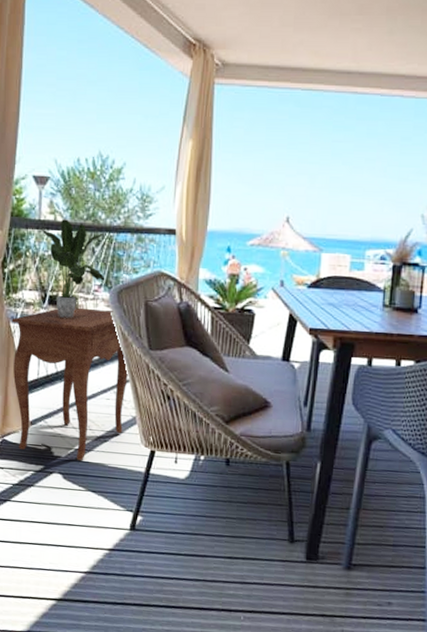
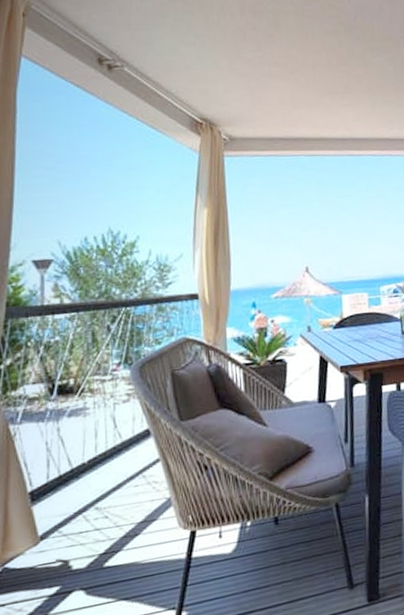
side table: present [12,307,129,461] -> none [11,388,159,575]
potted plant: present [40,219,105,318] -> none [44,300,124,407]

